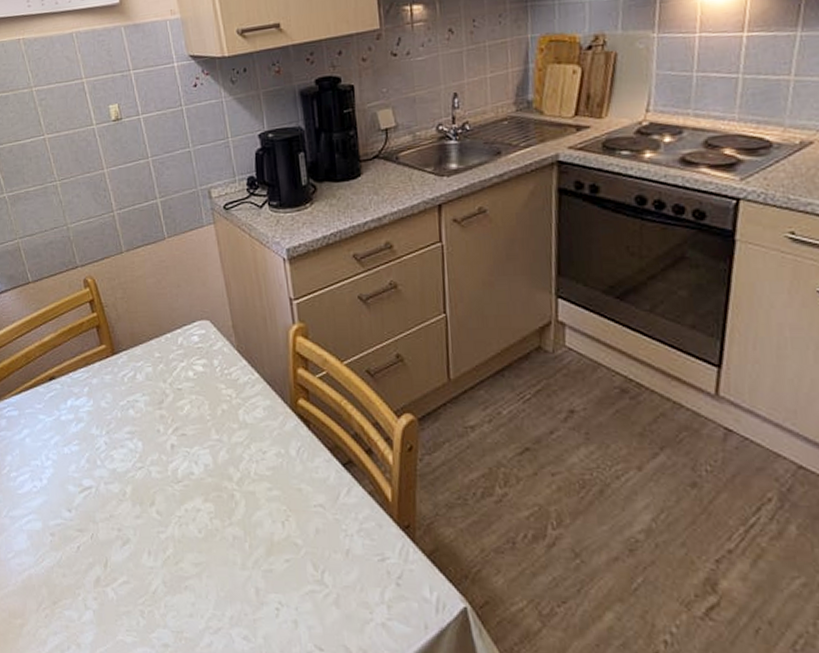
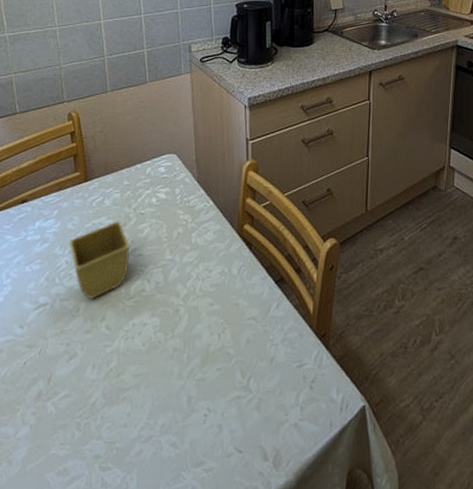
flower pot: none [105,398,172,484] -> present [69,221,131,300]

